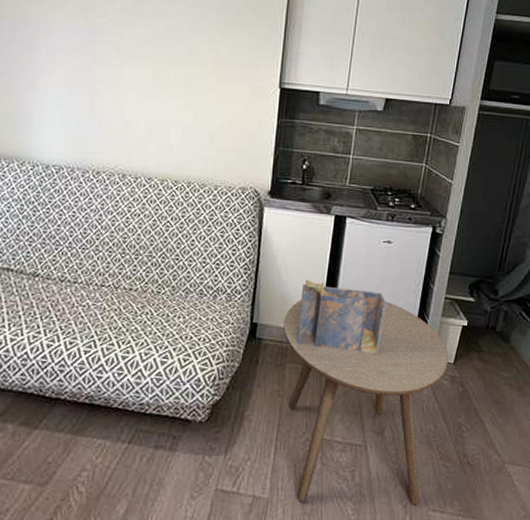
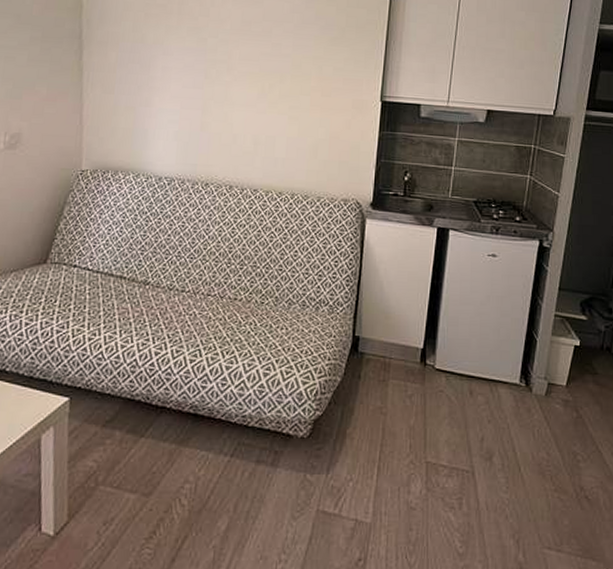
side table: present [283,299,449,507] -> none [386,313,560,543]
book: present [296,279,387,356] -> none [399,293,493,375]

